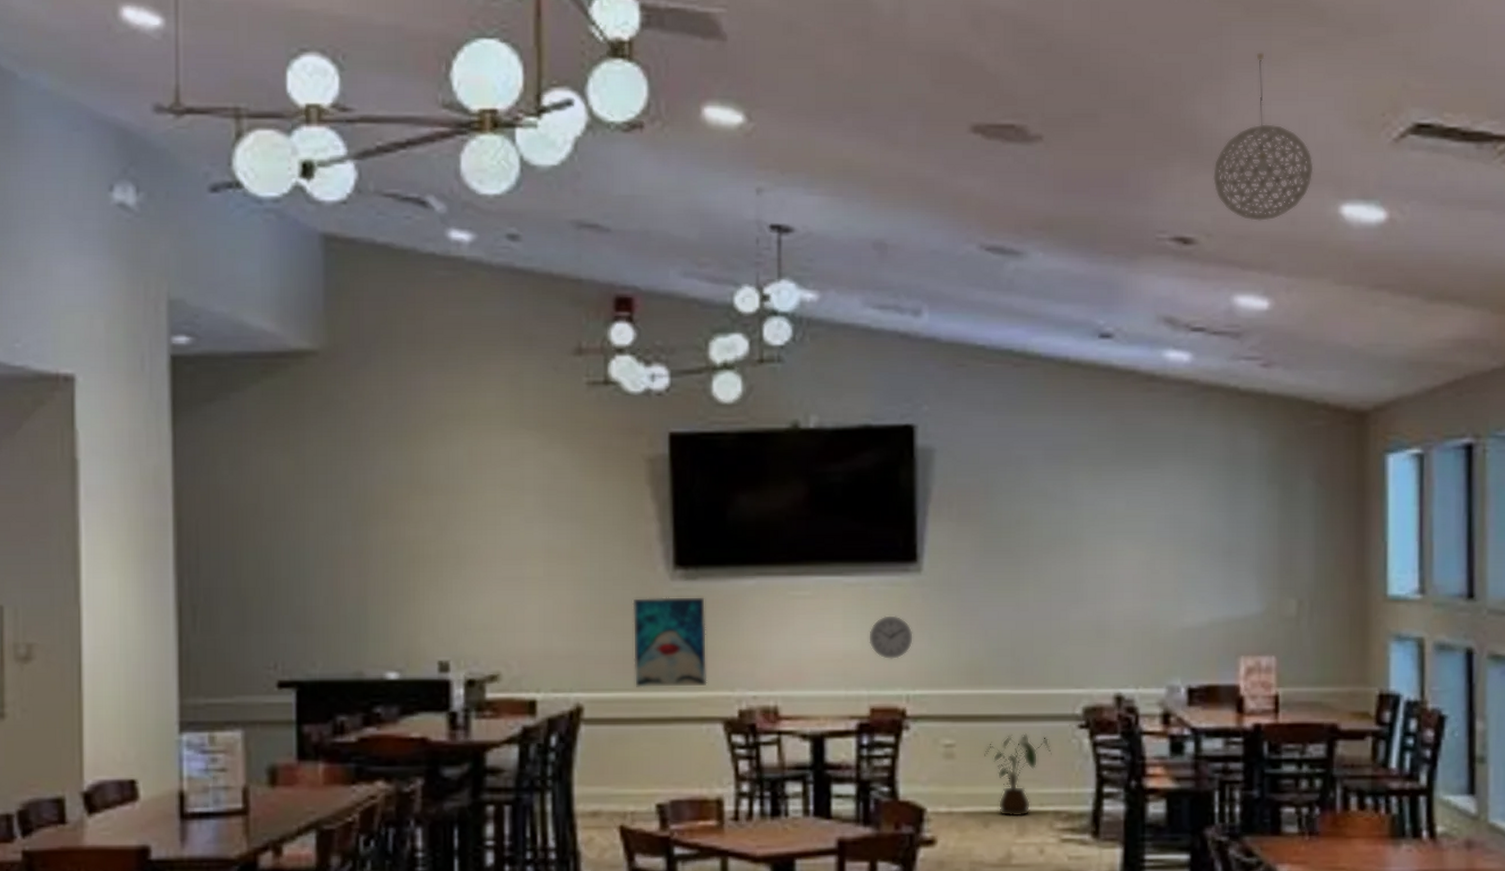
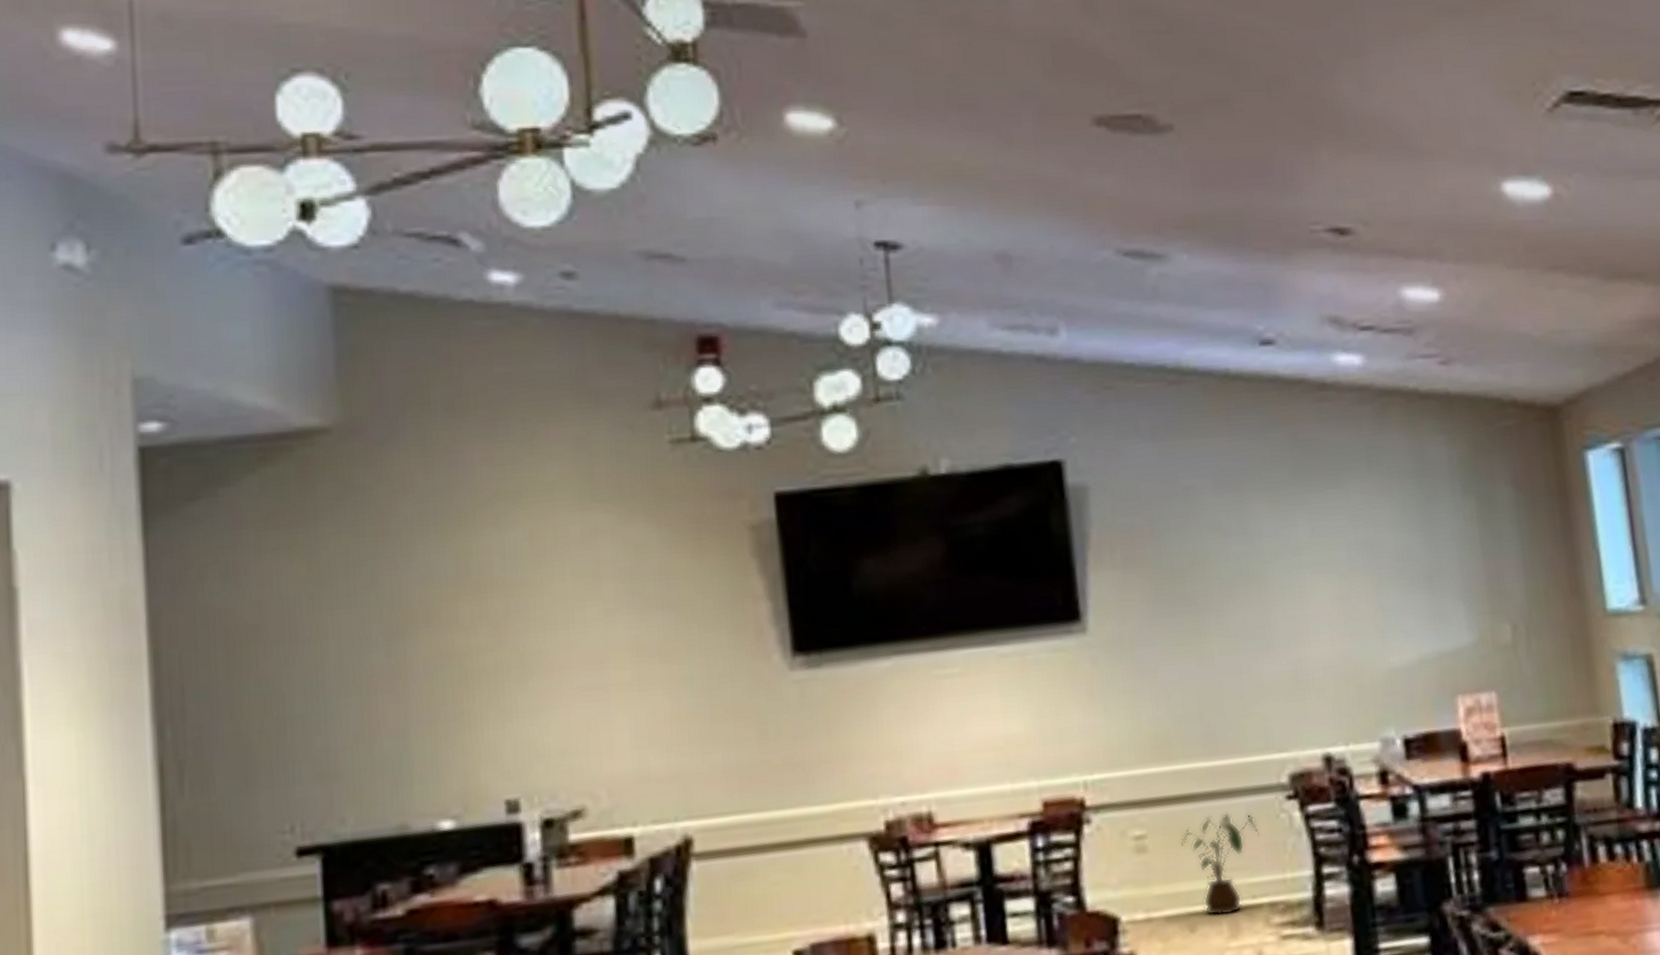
wall art: present [632,596,707,688] -> none [745,686,844,808]
wall clock: present [869,615,913,659] -> none [1033,687,1085,741]
pendant light: present [1212,52,1314,221] -> none [1362,24,1469,205]

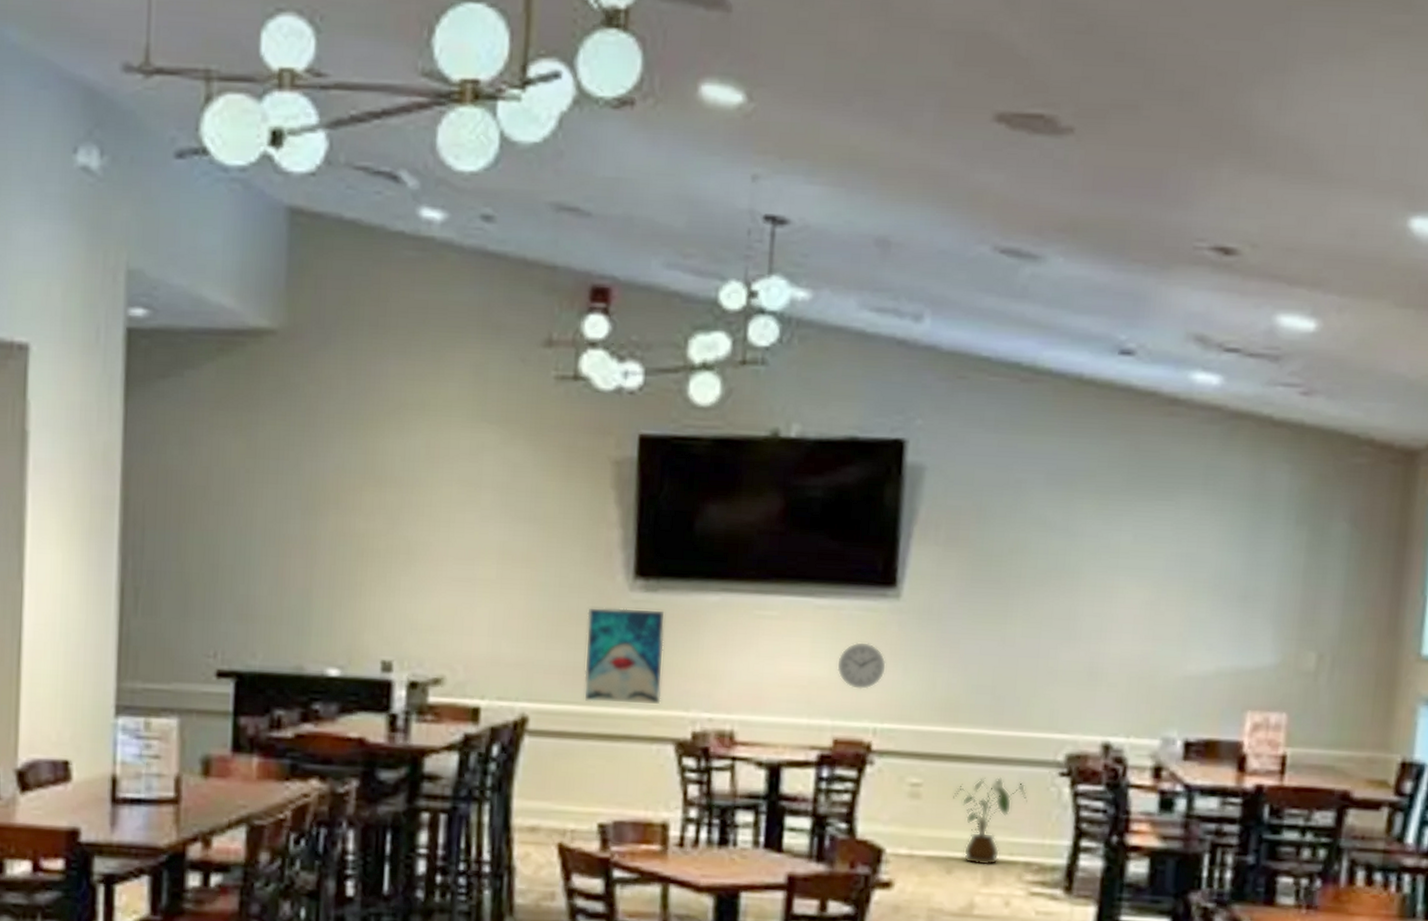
wall art: none [745,686,844,808] -> present [583,606,666,706]
wall clock: none [1033,687,1085,741] -> present [837,642,886,689]

